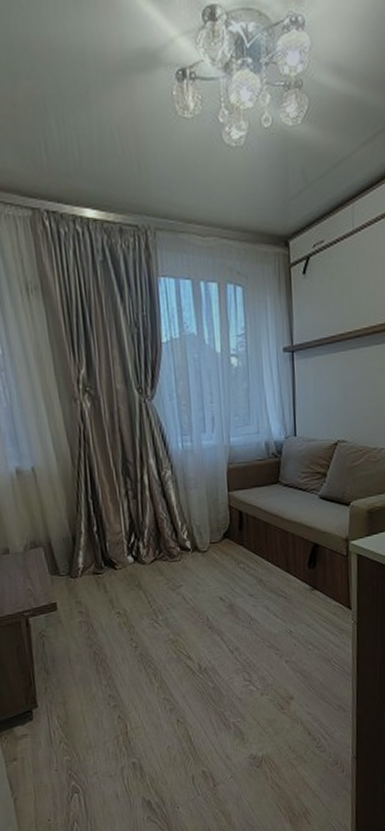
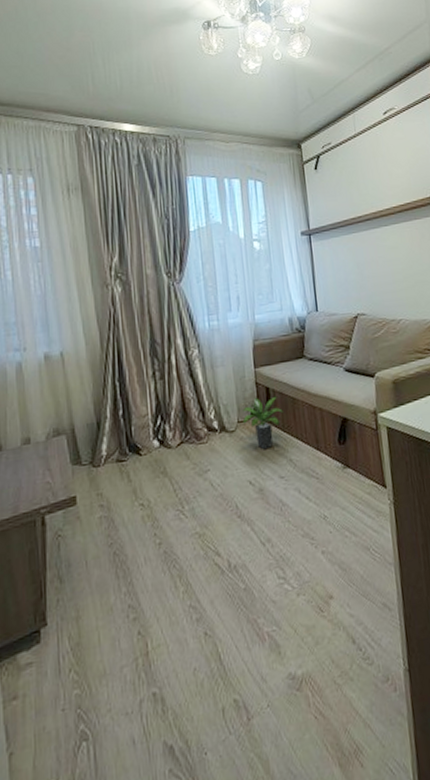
potted plant: none [214,520,257,570] -> present [242,396,285,450]

